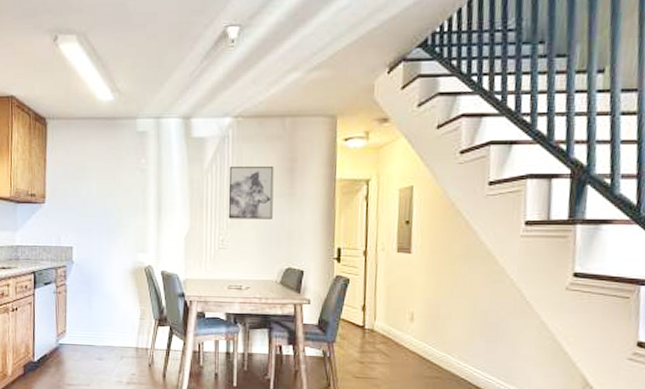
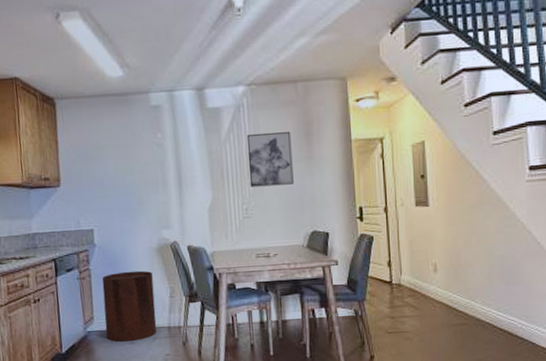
trash can: none [76,290,125,357] -> present [102,270,157,342]

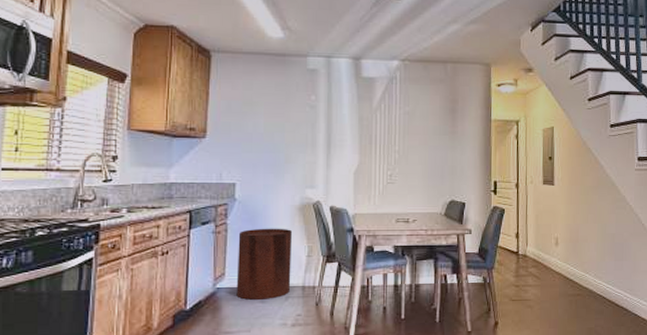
wall art: present [246,132,294,187] -> none [396,105,438,155]

